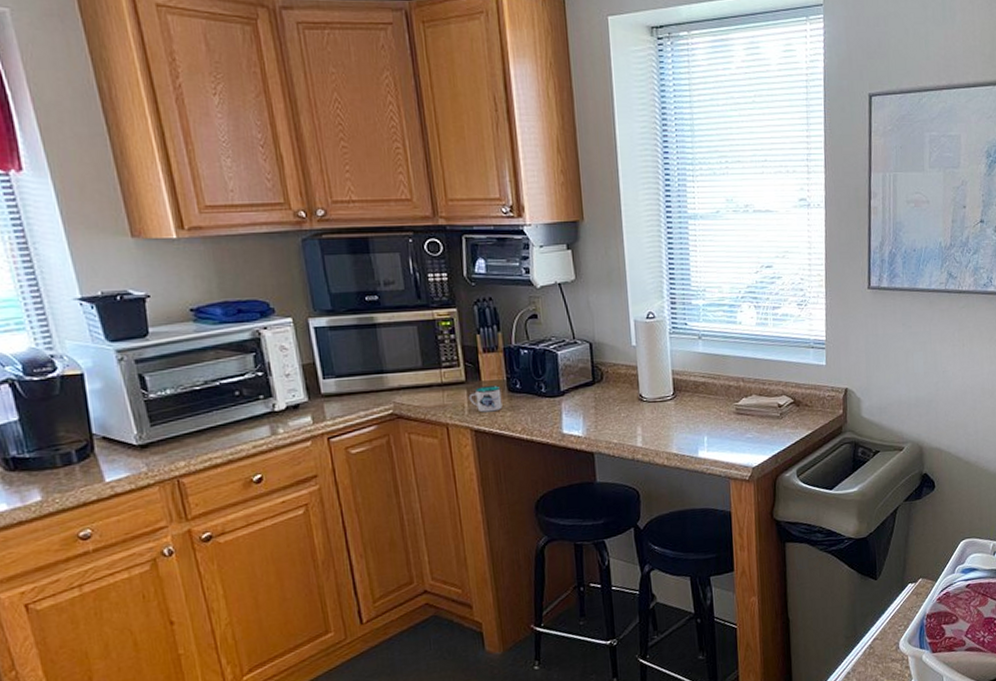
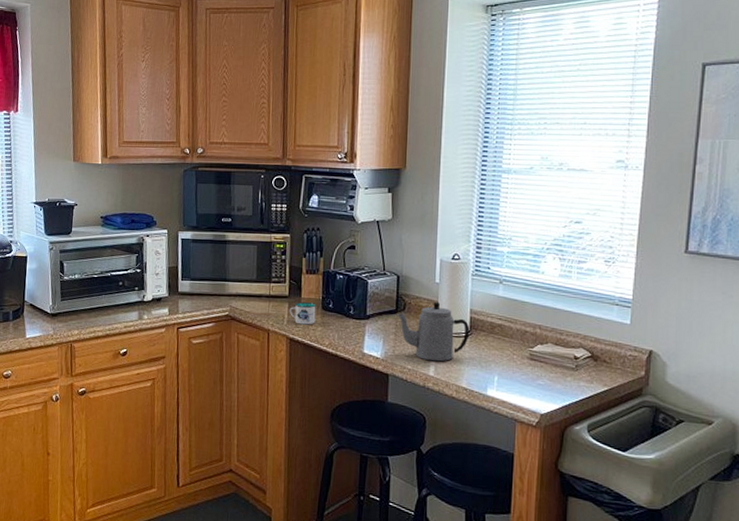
teapot: none [595,366,674,432] -> present [398,301,470,362]

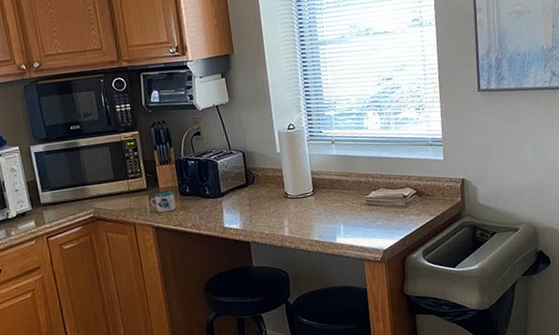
teapot: present [398,301,470,362] -> none [249,169,314,223]

